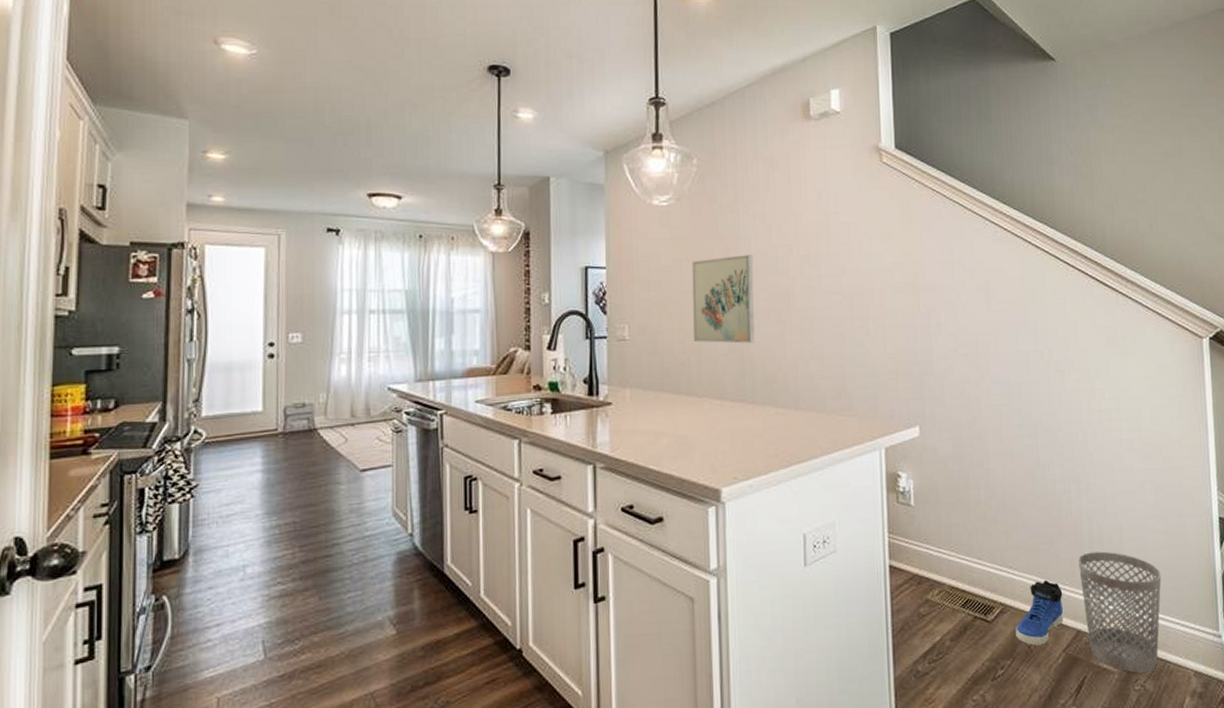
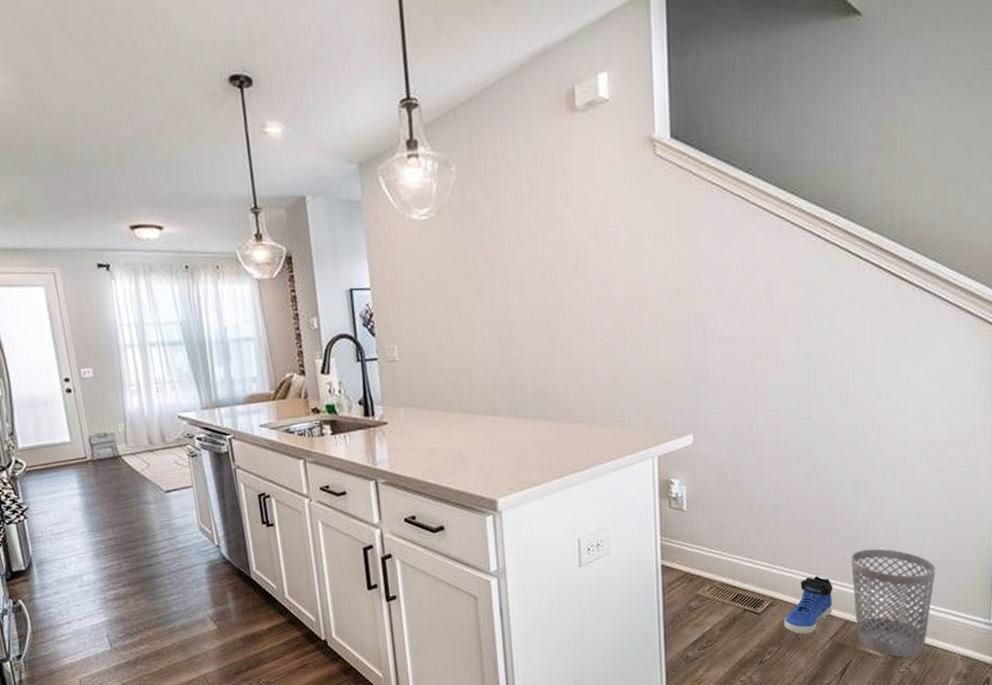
wall art: present [692,255,755,344] -> none [456,267,524,360]

